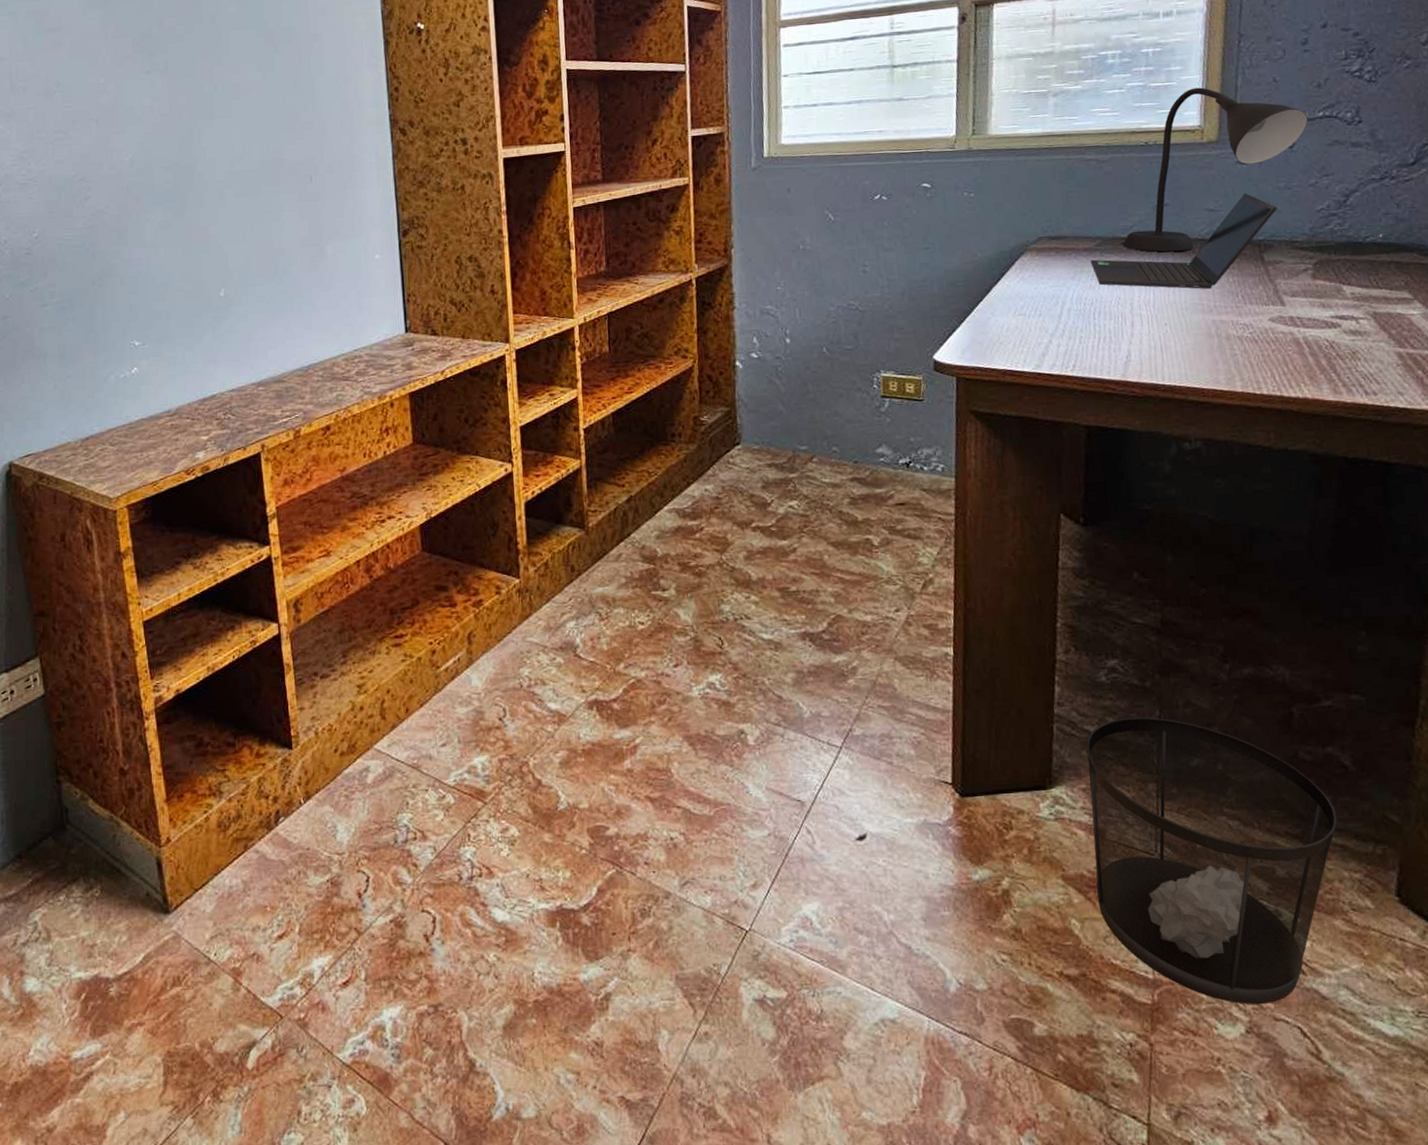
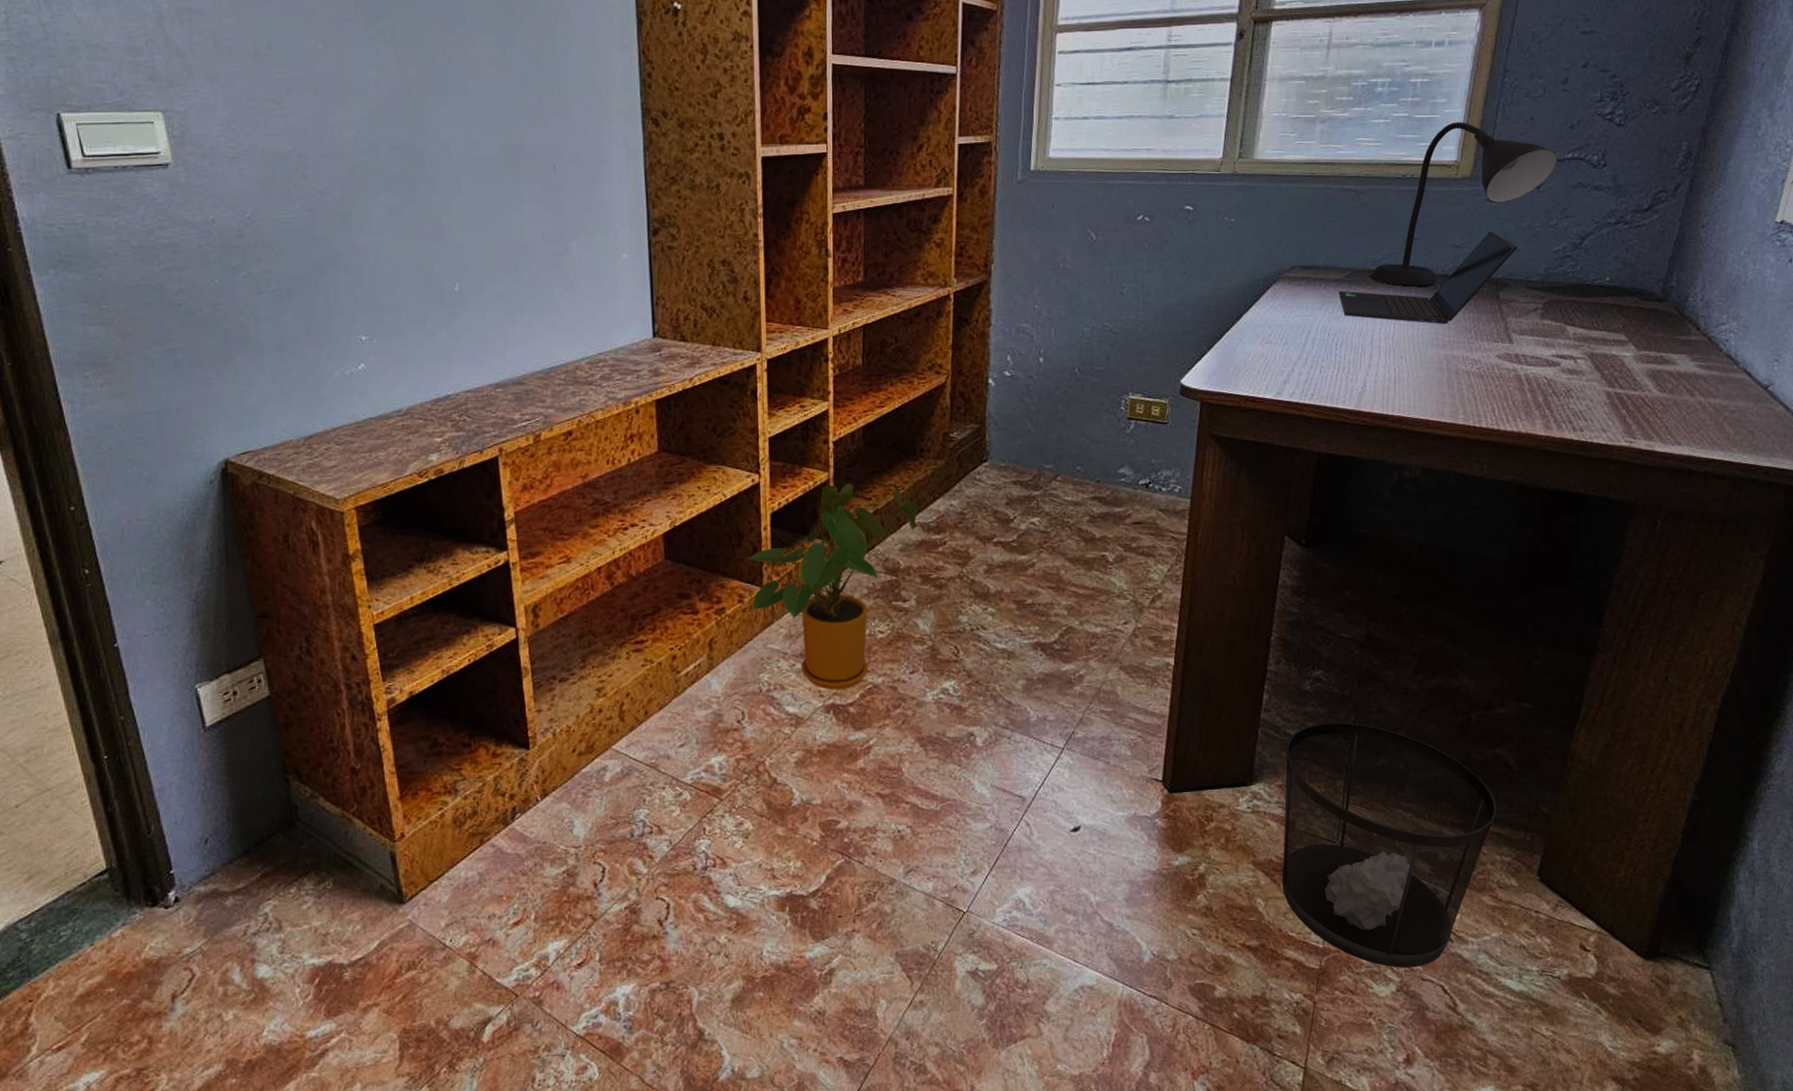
house plant: none [502,471,673,684] -> present [747,484,919,689]

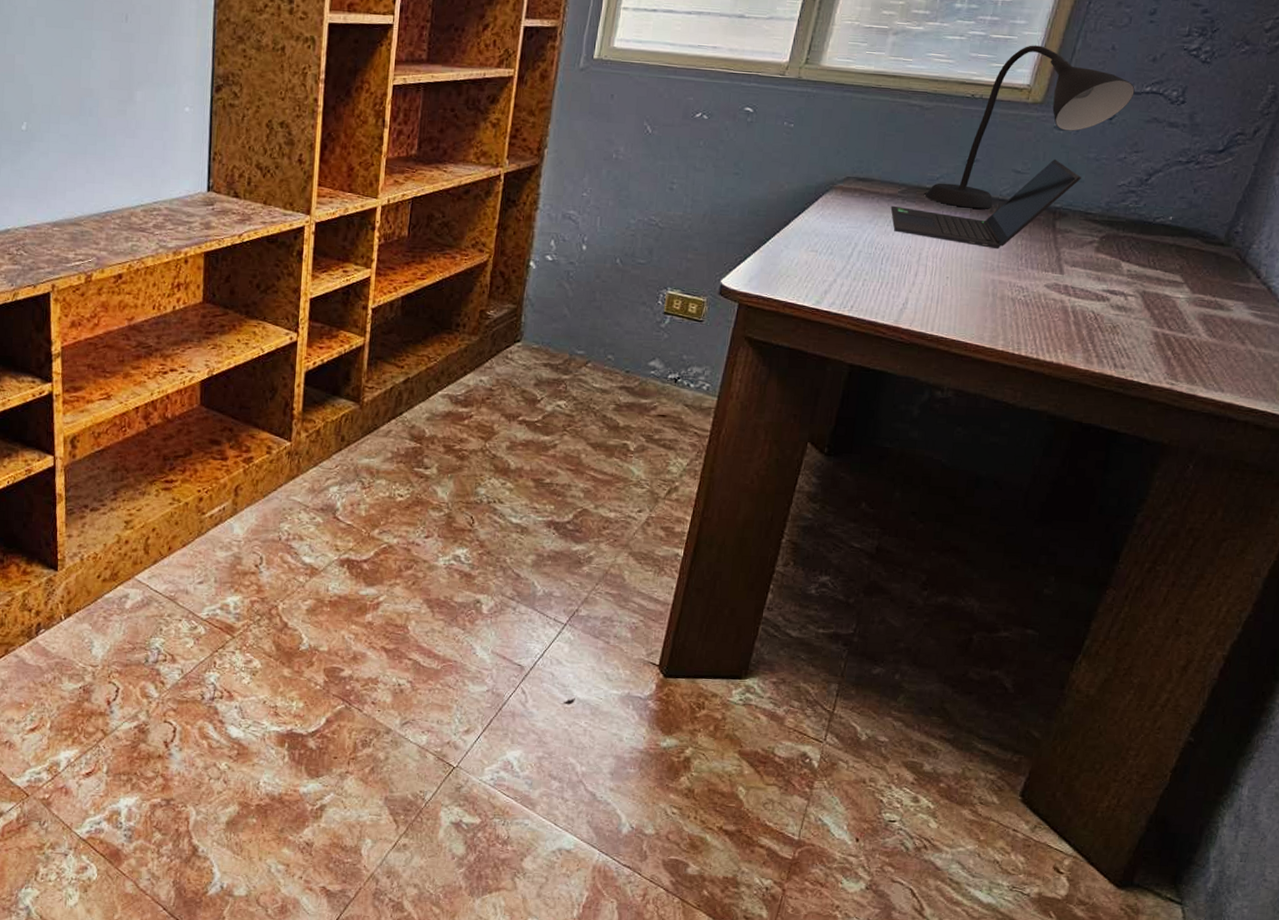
house plant: present [747,484,919,689] -> none [277,350,449,546]
waste bin: present [1282,721,1497,968] -> none [765,626,988,869]

